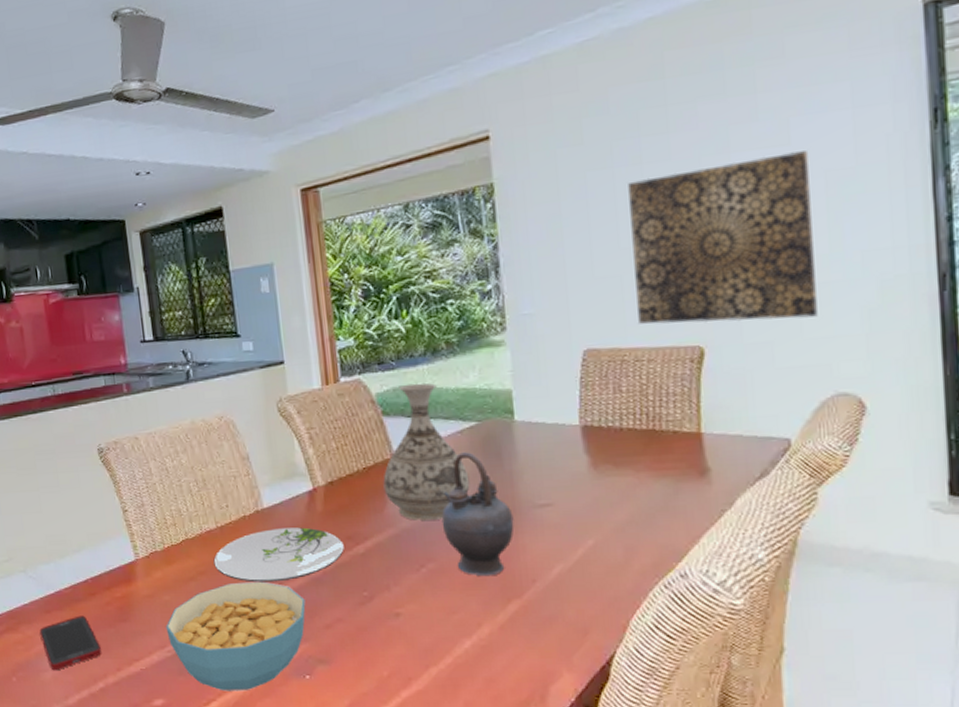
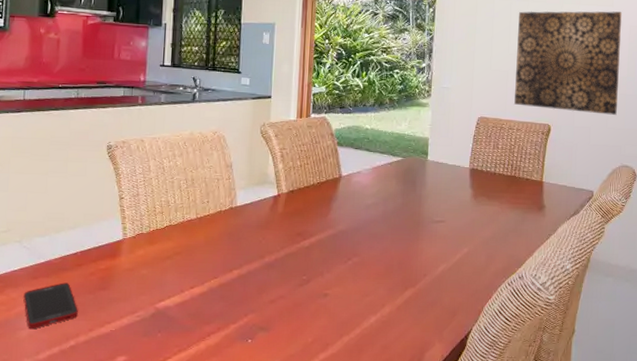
cereal bowl: present [166,581,306,691] -> none [139,263,258,351]
plate: present [213,527,344,583] -> none [189,222,294,264]
vase: present [383,382,470,521] -> none [330,125,392,226]
teapot: present [441,452,514,577] -> none [368,178,418,270]

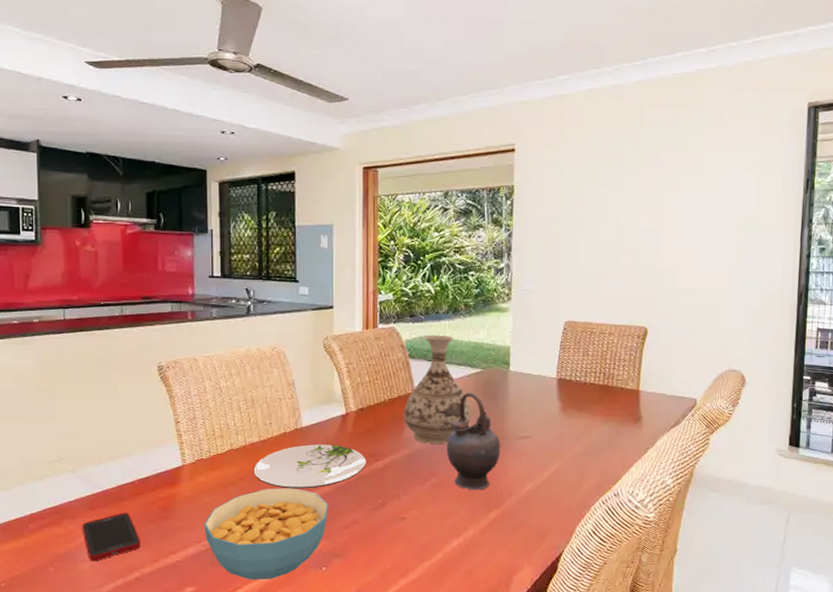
cereal bowl: none [139,263,258,351] -> present [204,488,329,580]
plate: none [189,222,294,264] -> present [253,444,366,489]
vase: none [330,125,392,226] -> present [403,334,471,444]
teapot: none [368,178,418,270] -> present [446,392,501,491]
wall art: present [514,11,623,115] -> none [606,195,729,314]

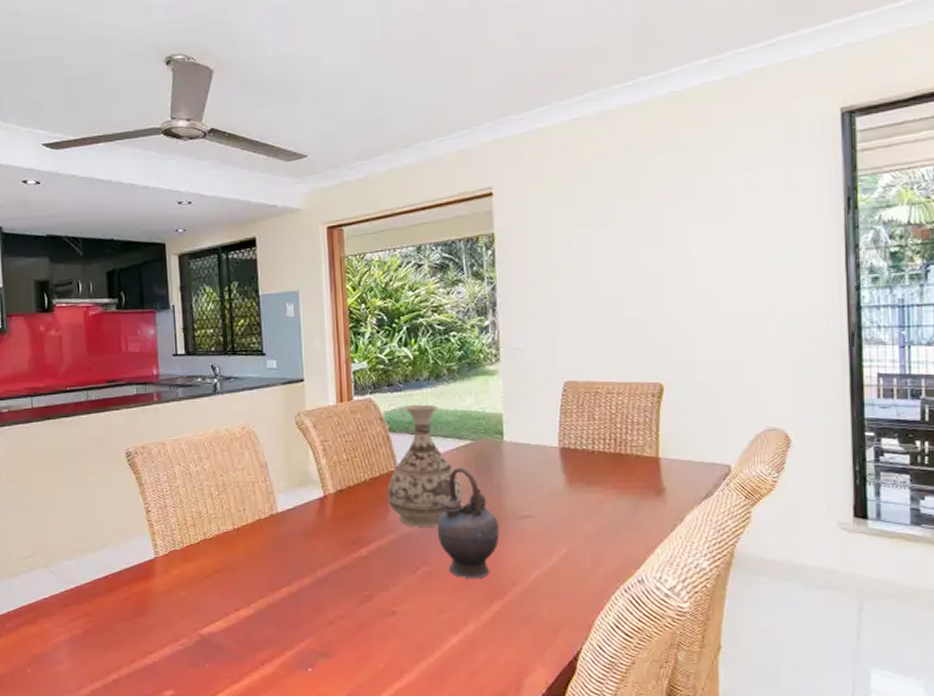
cell phone: present [82,513,140,562] -> none [57,610,117,663]
cereal bowl: present [204,488,329,580] -> none [180,580,311,683]
plate: present [253,444,366,489] -> none [229,531,349,581]

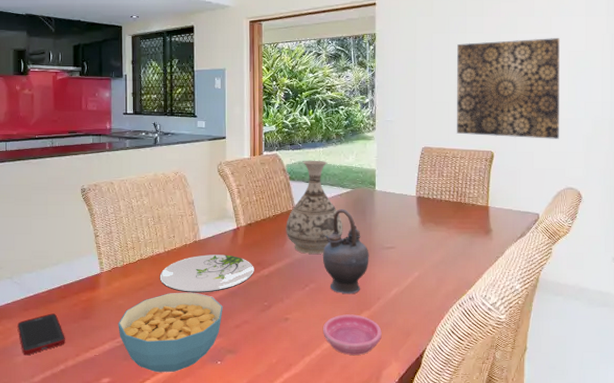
cell phone: none [57,610,117,663] -> present [17,313,65,356]
cereal bowl: none [180,580,311,683] -> present [118,292,223,373]
plate: none [229,531,349,581] -> present [159,255,254,293]
saucer: none [442,605,521,658] -> present [323,314,382,355]
wall art: none [606,224,755,364] -> present [457,38,561,139]

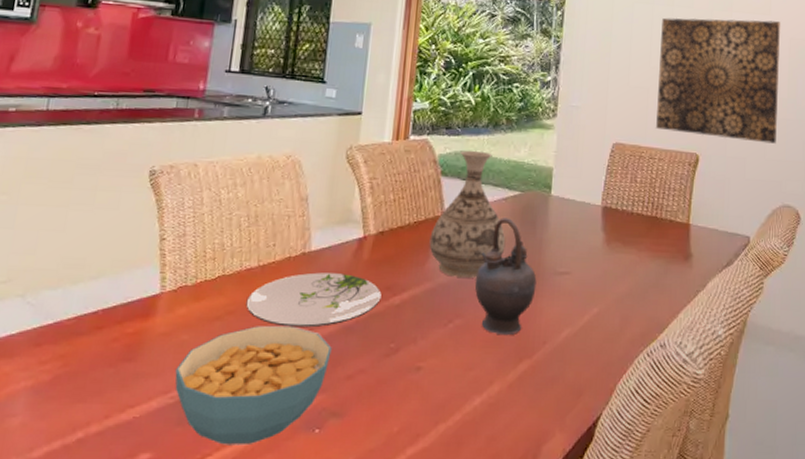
cell phone: present [17,313,65,356] -> none [19,351,93,416]
saucer: present [323,314,382,355] -> none [466,363,545,422]

